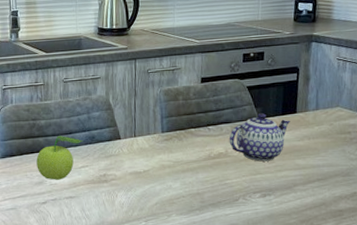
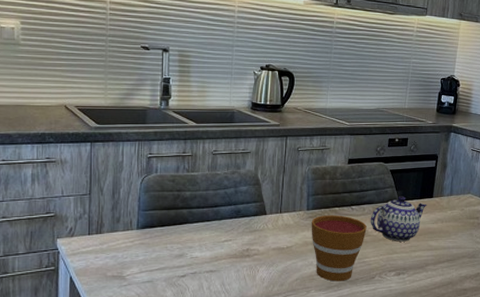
fruit: present [36,135,83,180] -> none [178,208,229,253]
cup: none [167,136,226,205] -> present [311,215,367,282]

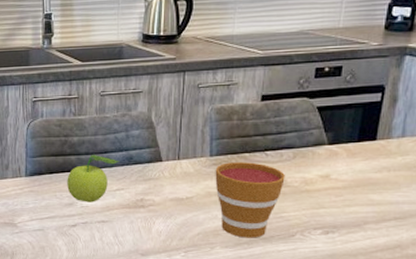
fruit: none [178,208,229,253] -> present [67,154,120,202]
teapot: present [370,196,427,242] -> none [289,139,368,194]

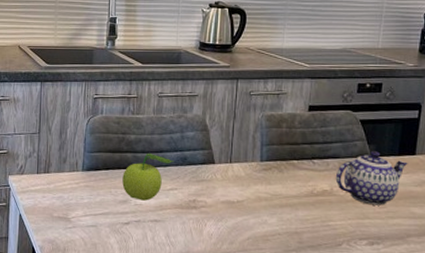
cup: present [215,162,285,238] -> none [265,168,331,246]
teapot: none [289,139,368,194] -> present [335,151,408,206]

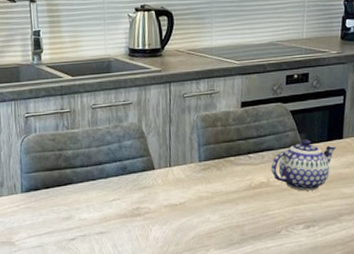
fruit: present [122,152,174,201] -> none [63,166,114,215]

